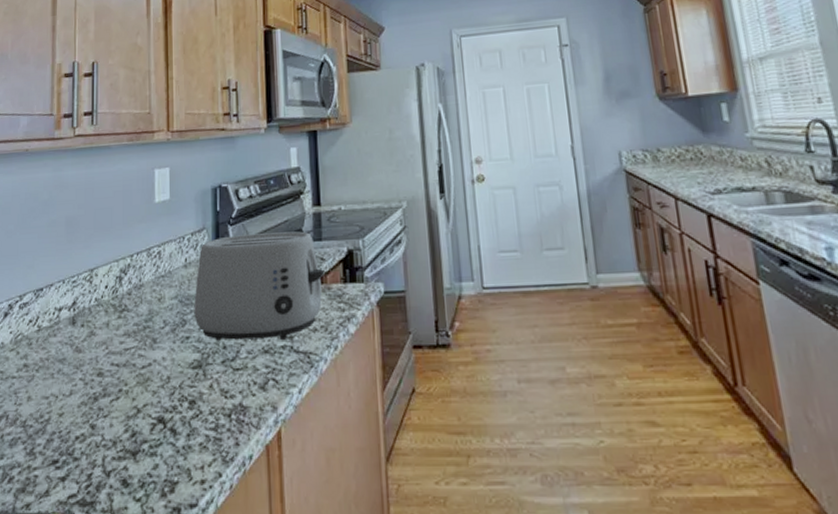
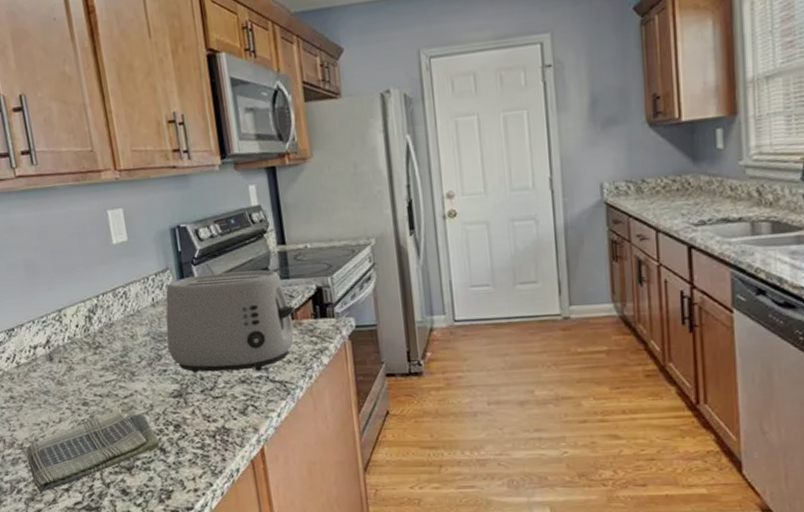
dish towel: none [27,381,171,481] -> present [26,409,160,492]

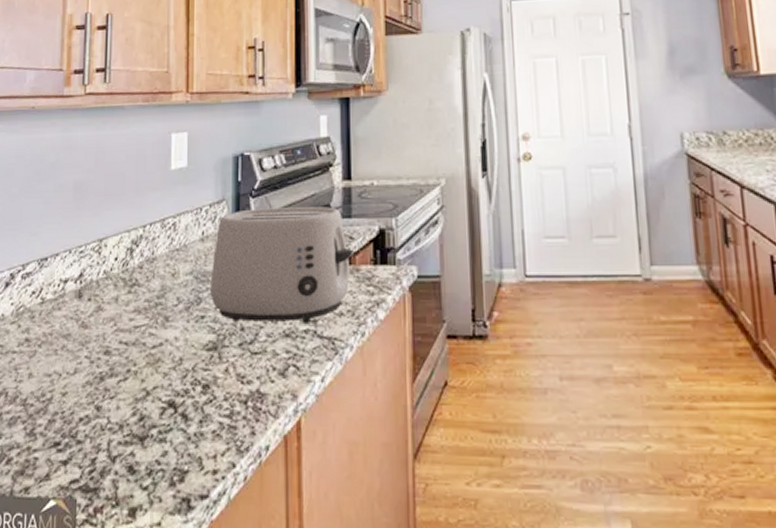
dish towel: present [26,409,160,492] -> none [27,361,182,464]

